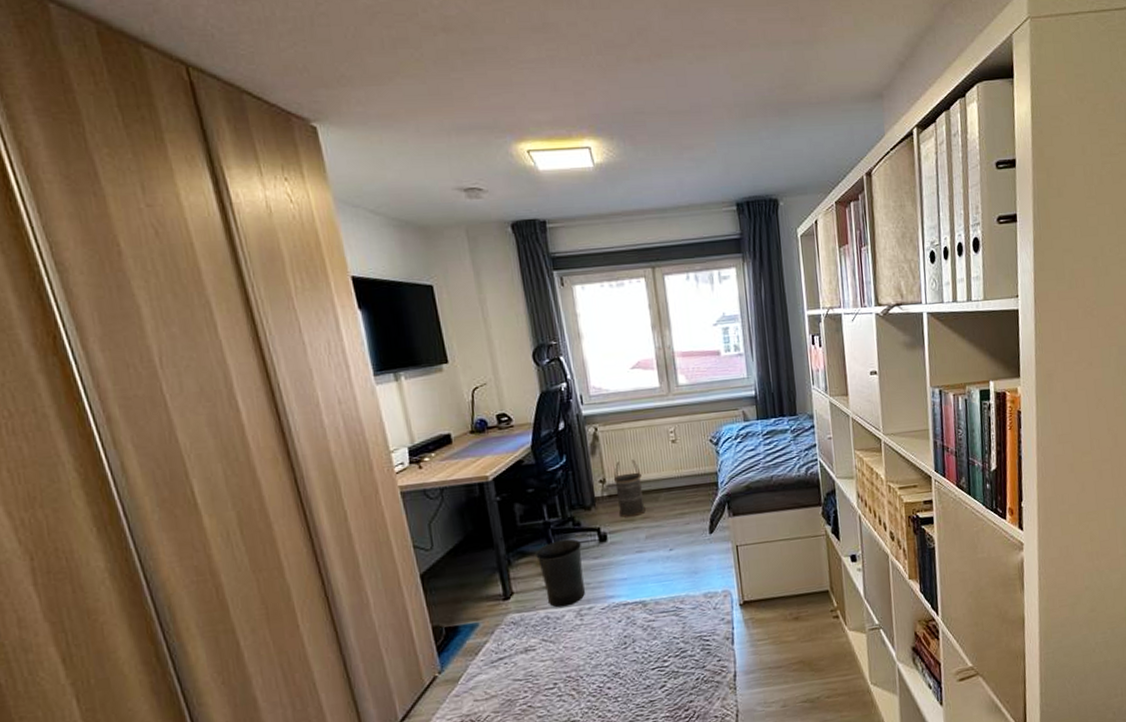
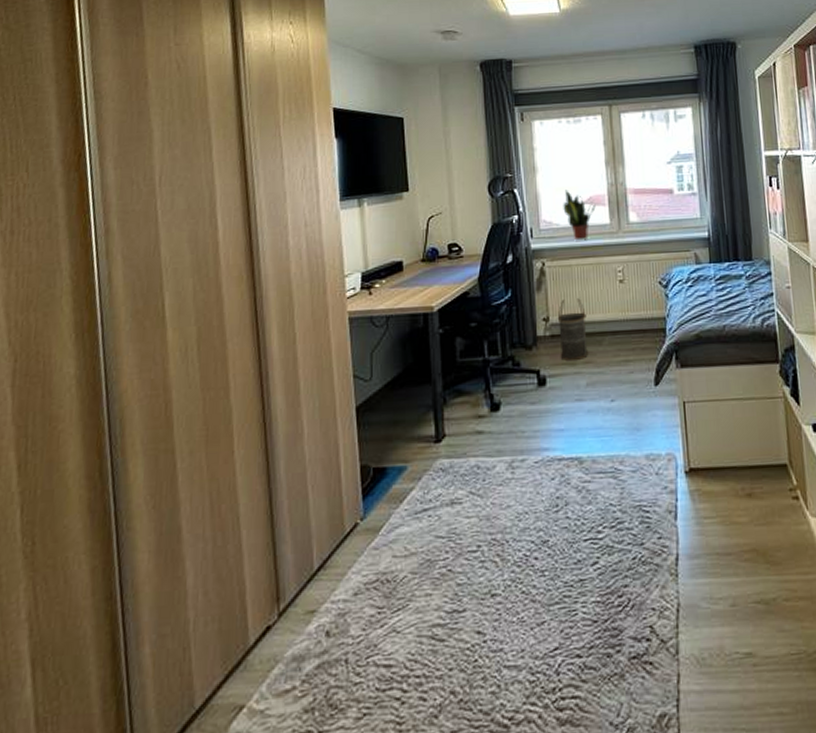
waste bin: present [535,539,585,608] -> none [472,380,519,457]
potted plant: none [611,355,645,405] -> present [563,190,596,241]

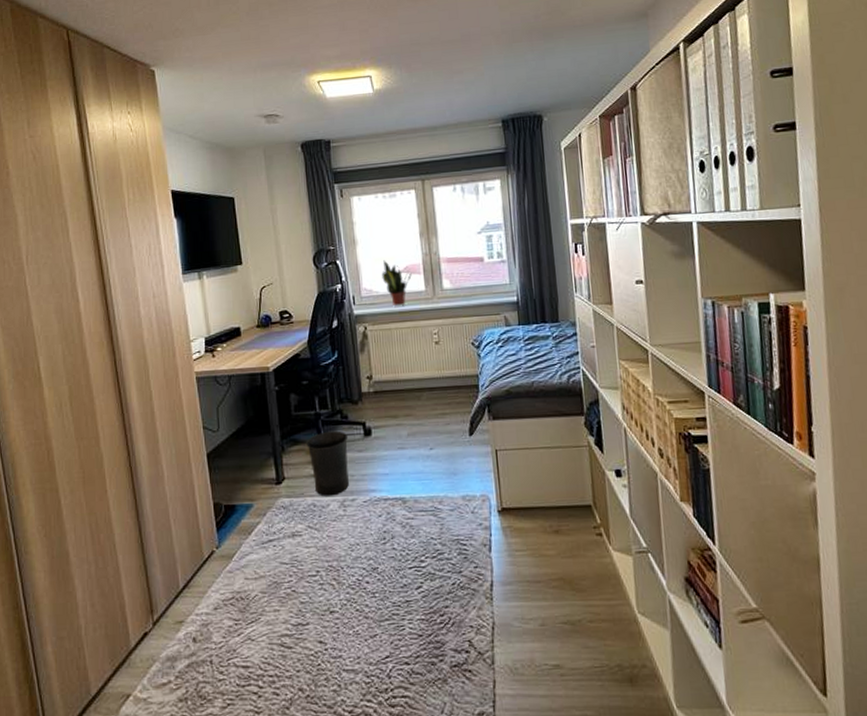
waste bin: none [472,380,519,457] -> present [306,430,349,496]
basket: present [557,298,588,361] -> none [379,358,408,414]

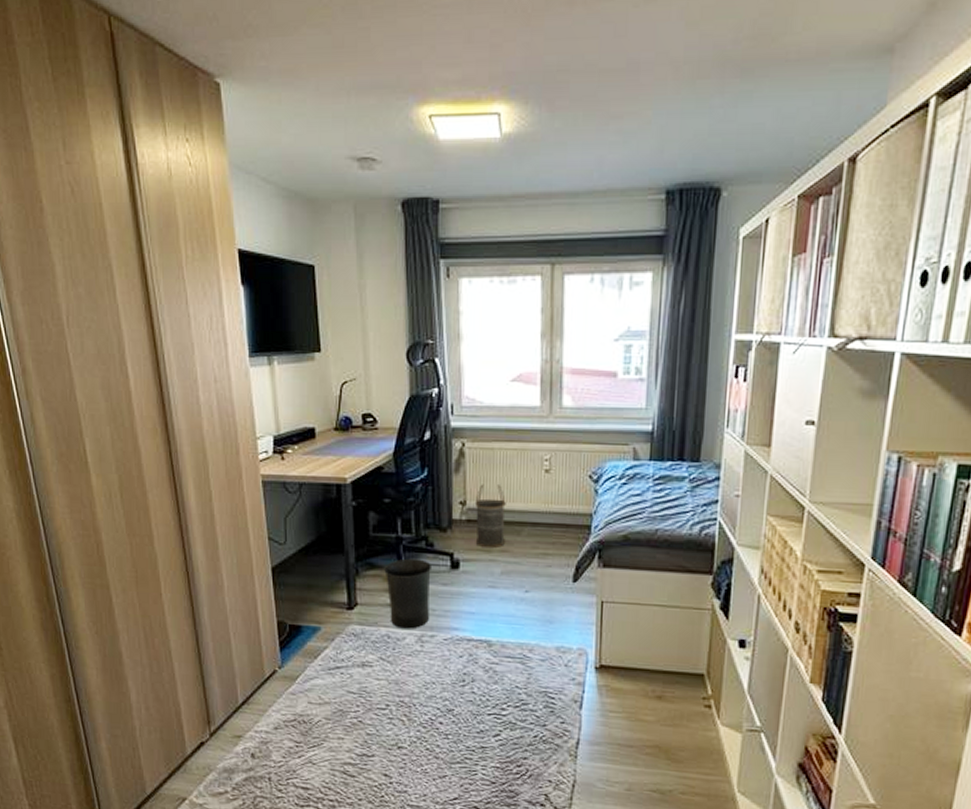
basket: none [379,358,408,414] -> present [474,484,506,547]
potted plant: present [381,260,412,307] -> none [489,363,526,422]

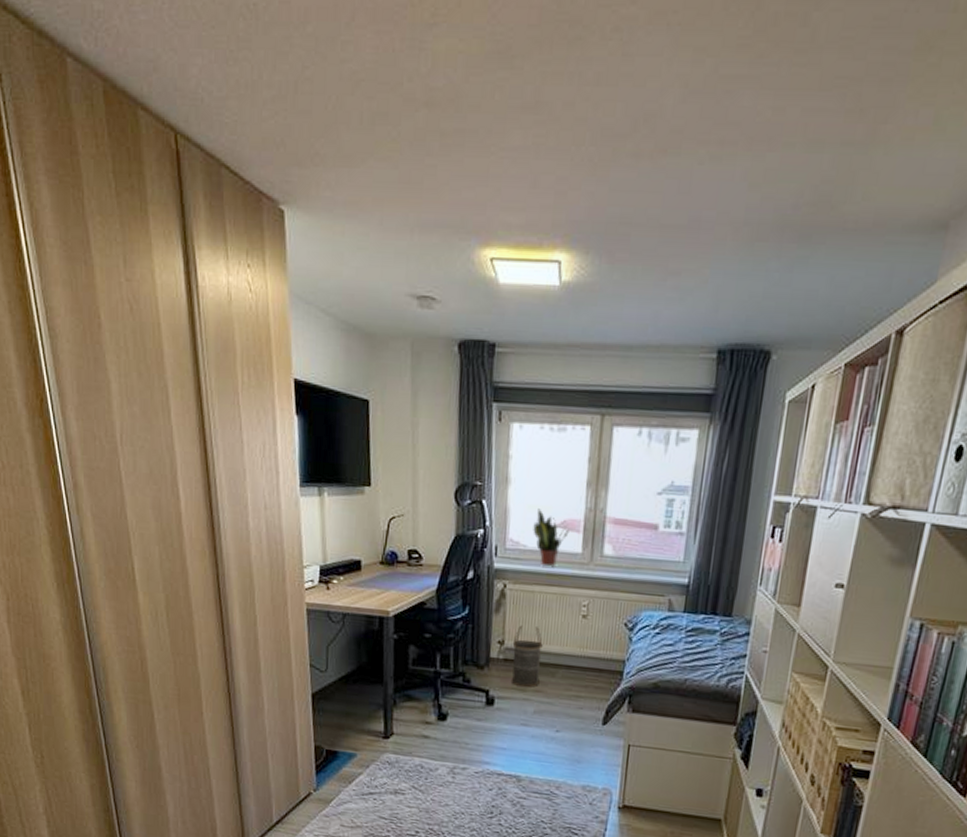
waste bin: present [384,558,431,629] -> none [421,692,467,761]
potted plant: none [489,363,526,422] -> present [533,508,569,567]

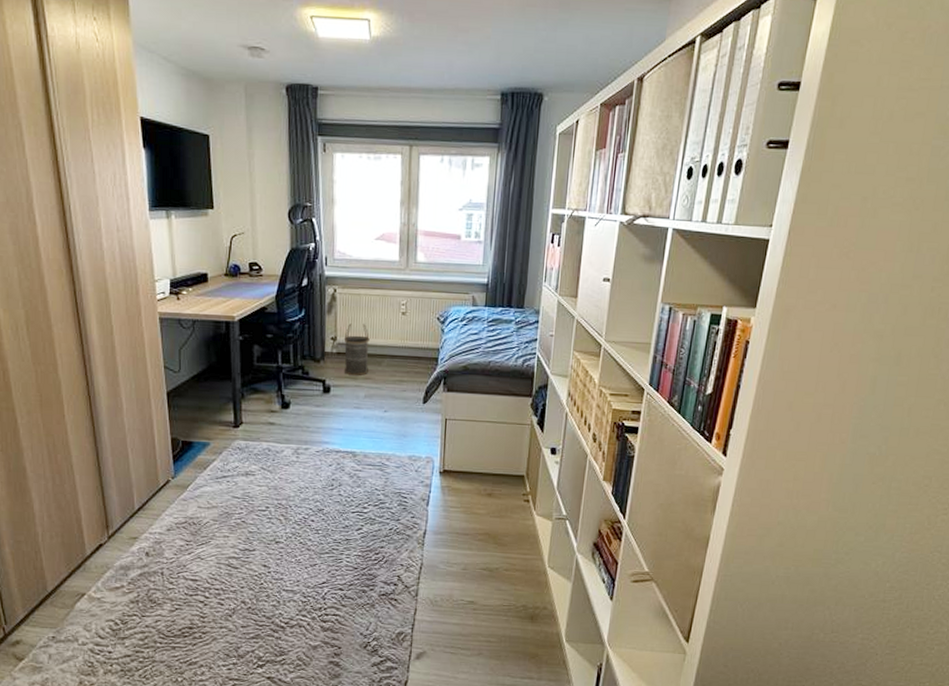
potted plant: present [533,508,569,567] -> none [357,224,387,273]

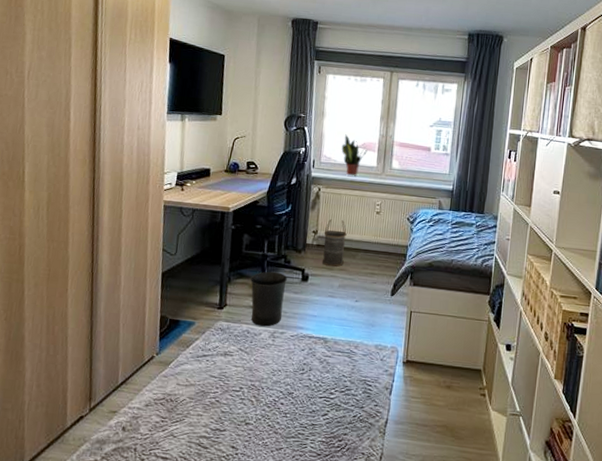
waste bin: none [266,384,307,443] -> present [250,271,287,327]
potted plant: none [357,224,387,273] -> present [341,134,368,176]

